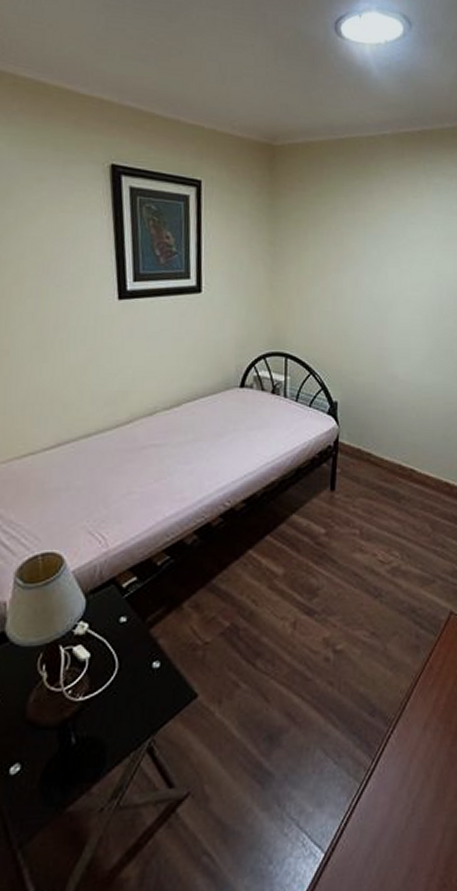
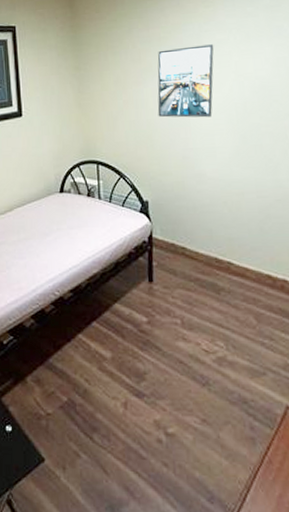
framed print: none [356,237,418,317] -> present [157,44,214,118]

